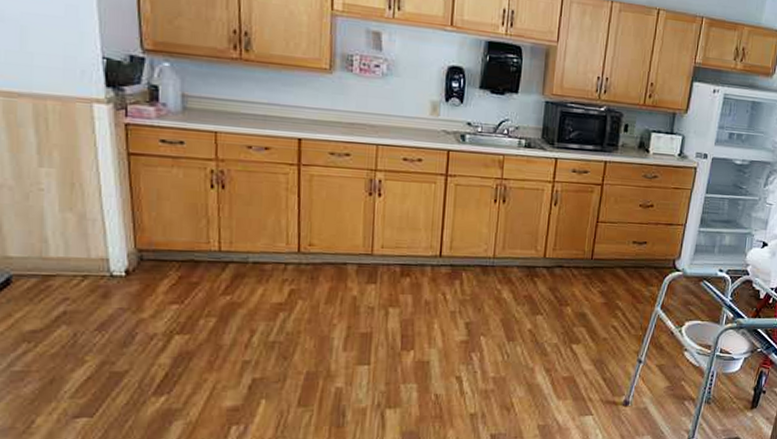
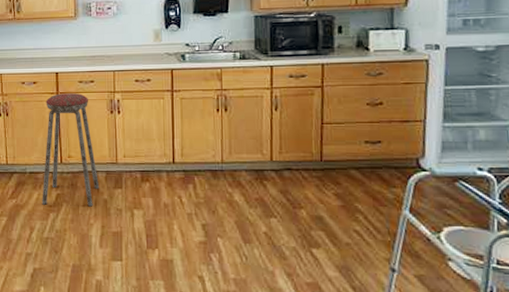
music stool: none [268,165,348,305] -> present [42,93,100,207]

